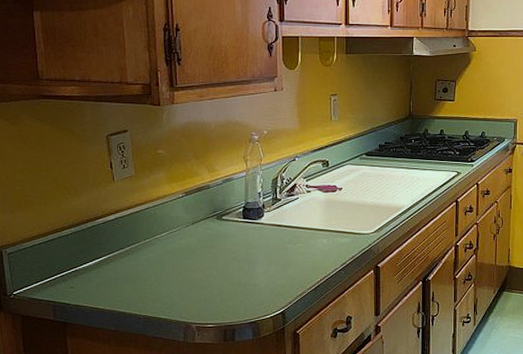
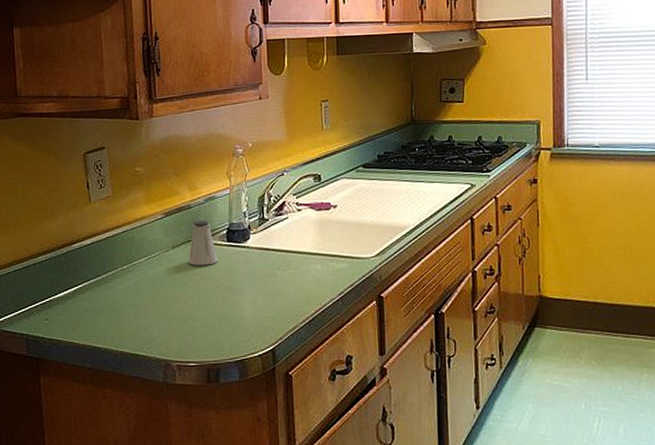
saltshaker: none [207,199,234,240] -> present [188,220,218,266]

